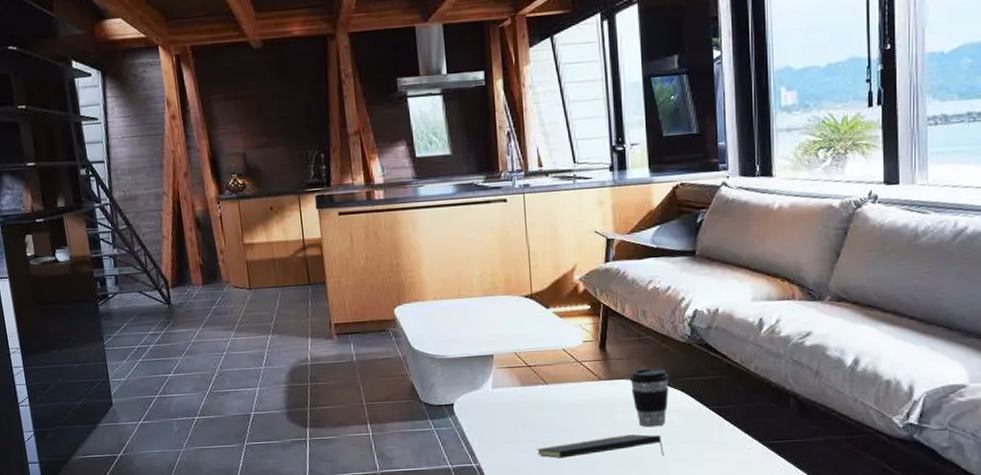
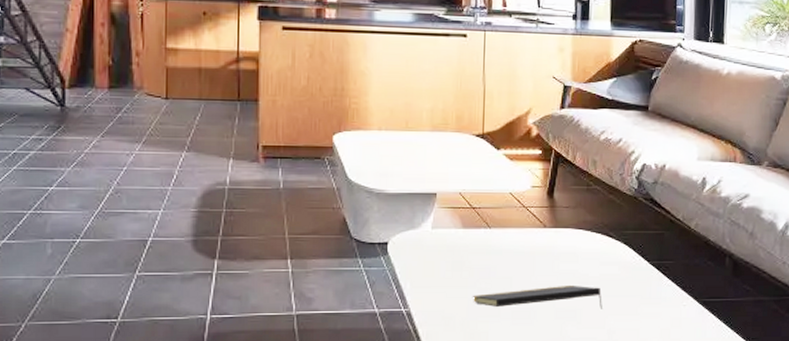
coffee cup: present [629,368,669,428] -> none [574,219,613,279]

